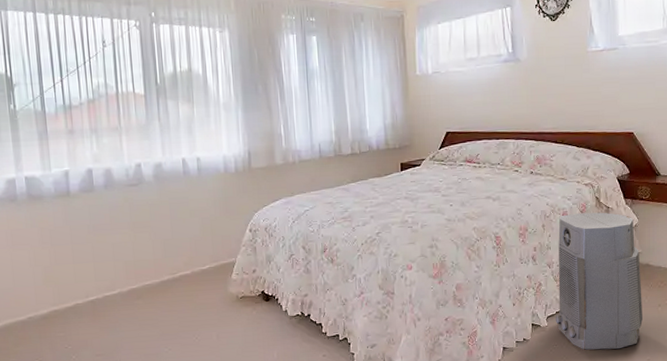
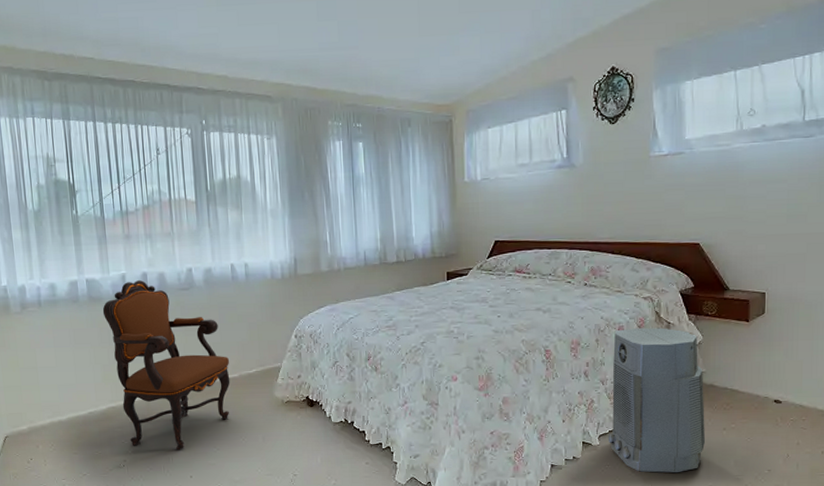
armchair: none [43,177,182,352] -> present [102,280,230,449]

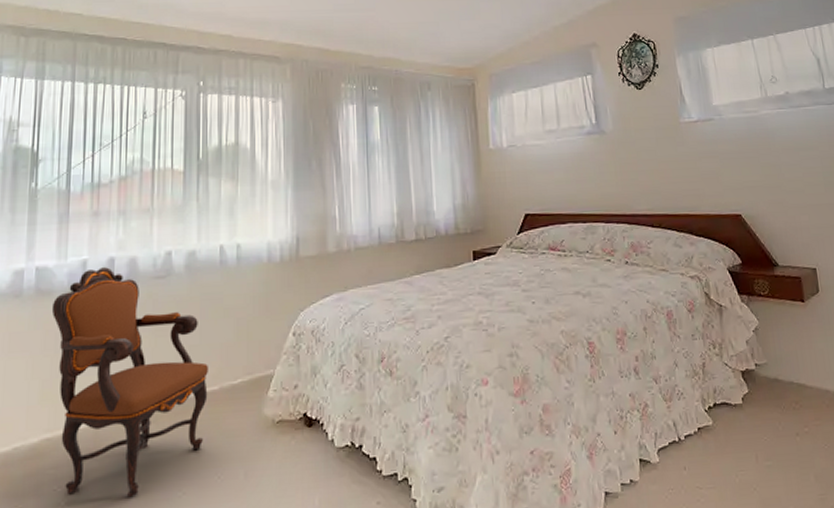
air purifier: present [607,328,706,473] -> none [663,311,779,497]

